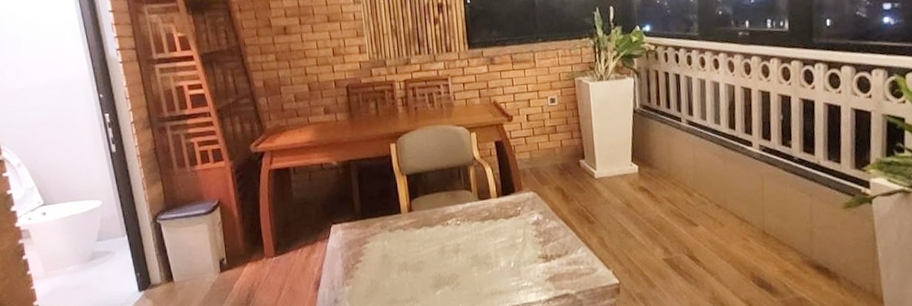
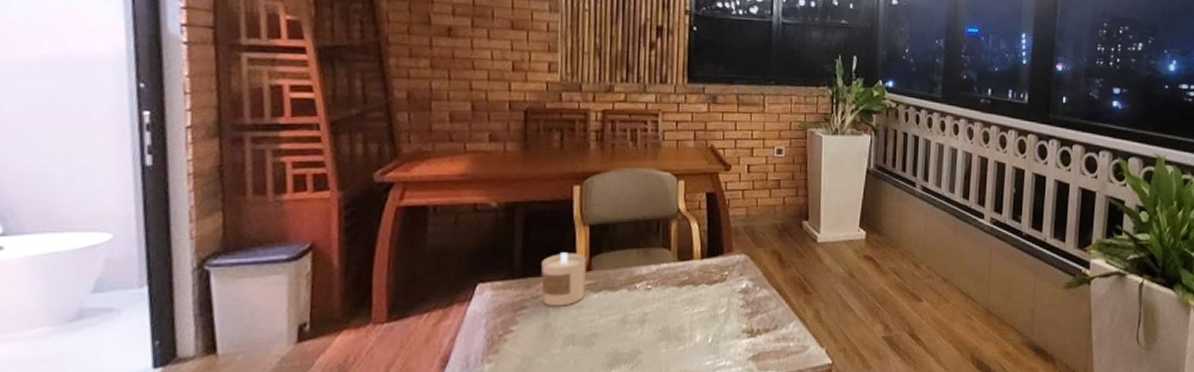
candle: none [375,197,410,241] -> present [541,252,586,307]

